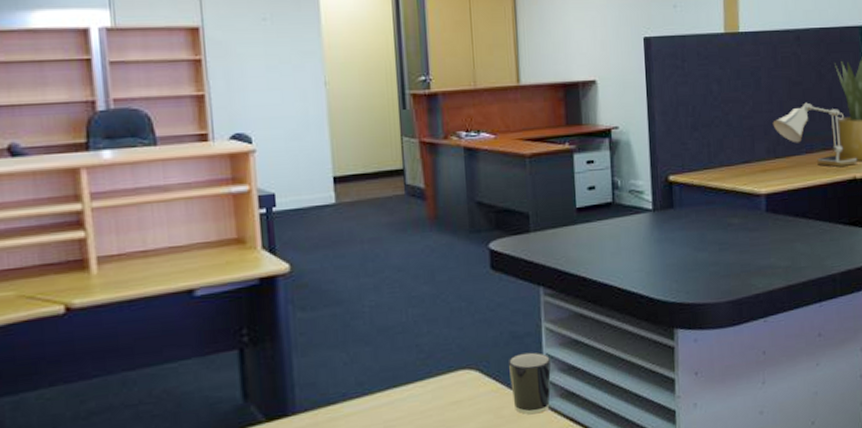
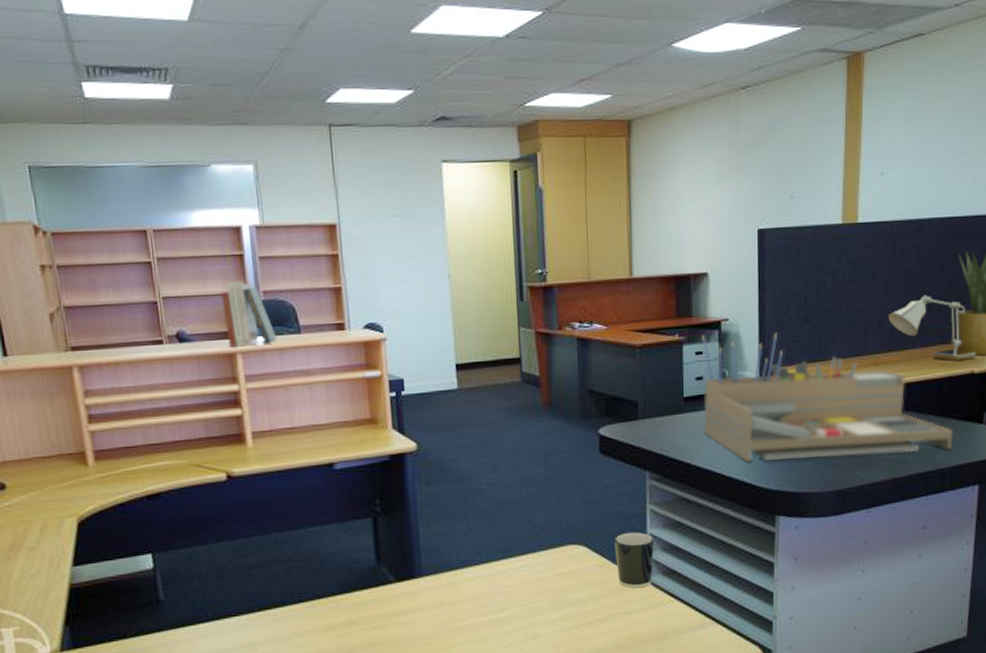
books: none [63,87,129,161] -> present [221,280,277,347]
desk organizer: none [592,141,841,273] -> present [702,333,953,462]

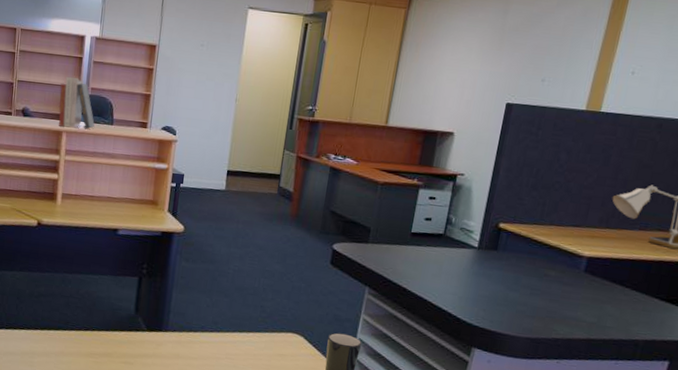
desk organizer: present [702,333,953,462] -> none [423,184,654,326]

